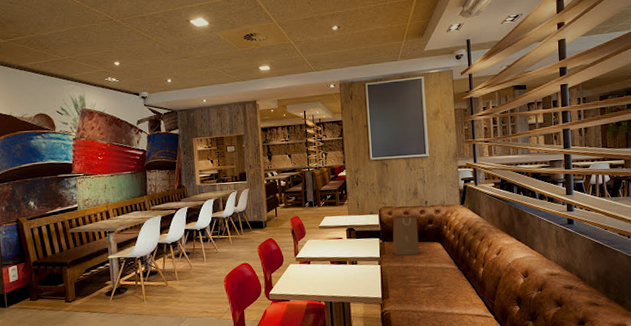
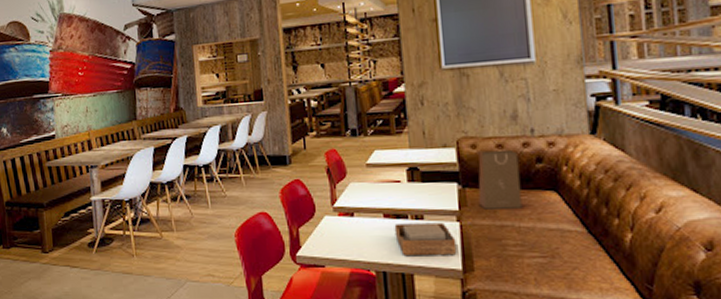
napkin holder: none [337,266,378,290] -> present [394,222,457,257]

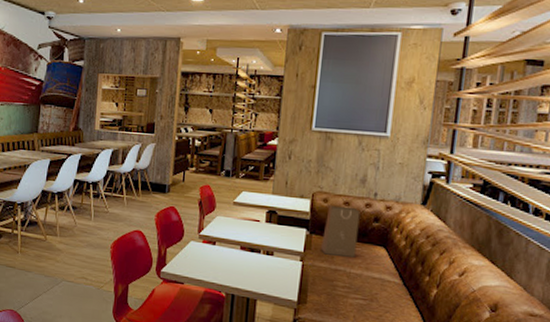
napkin holder: present [394,222,457,257] -> none [247,256,297,289]

